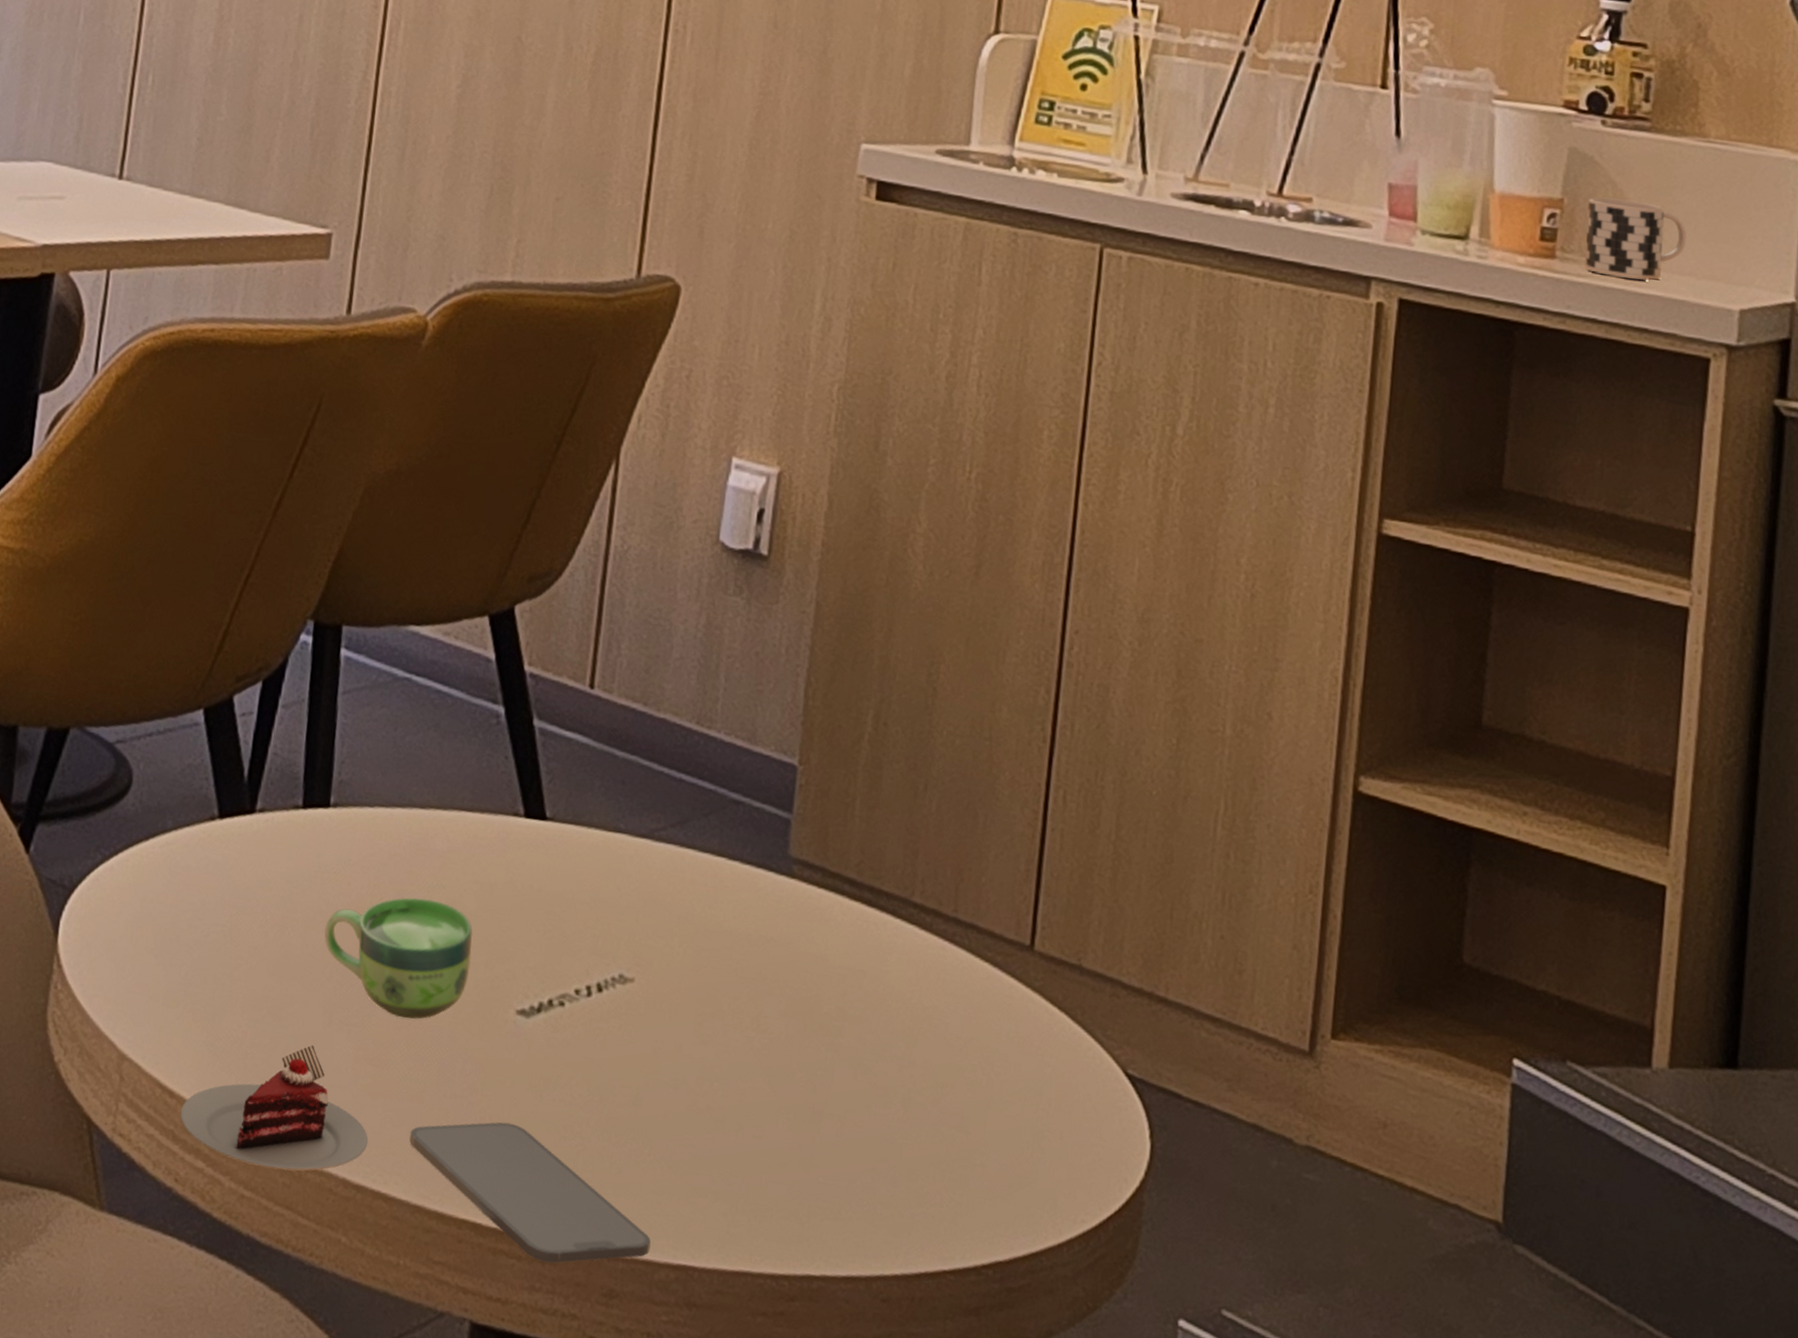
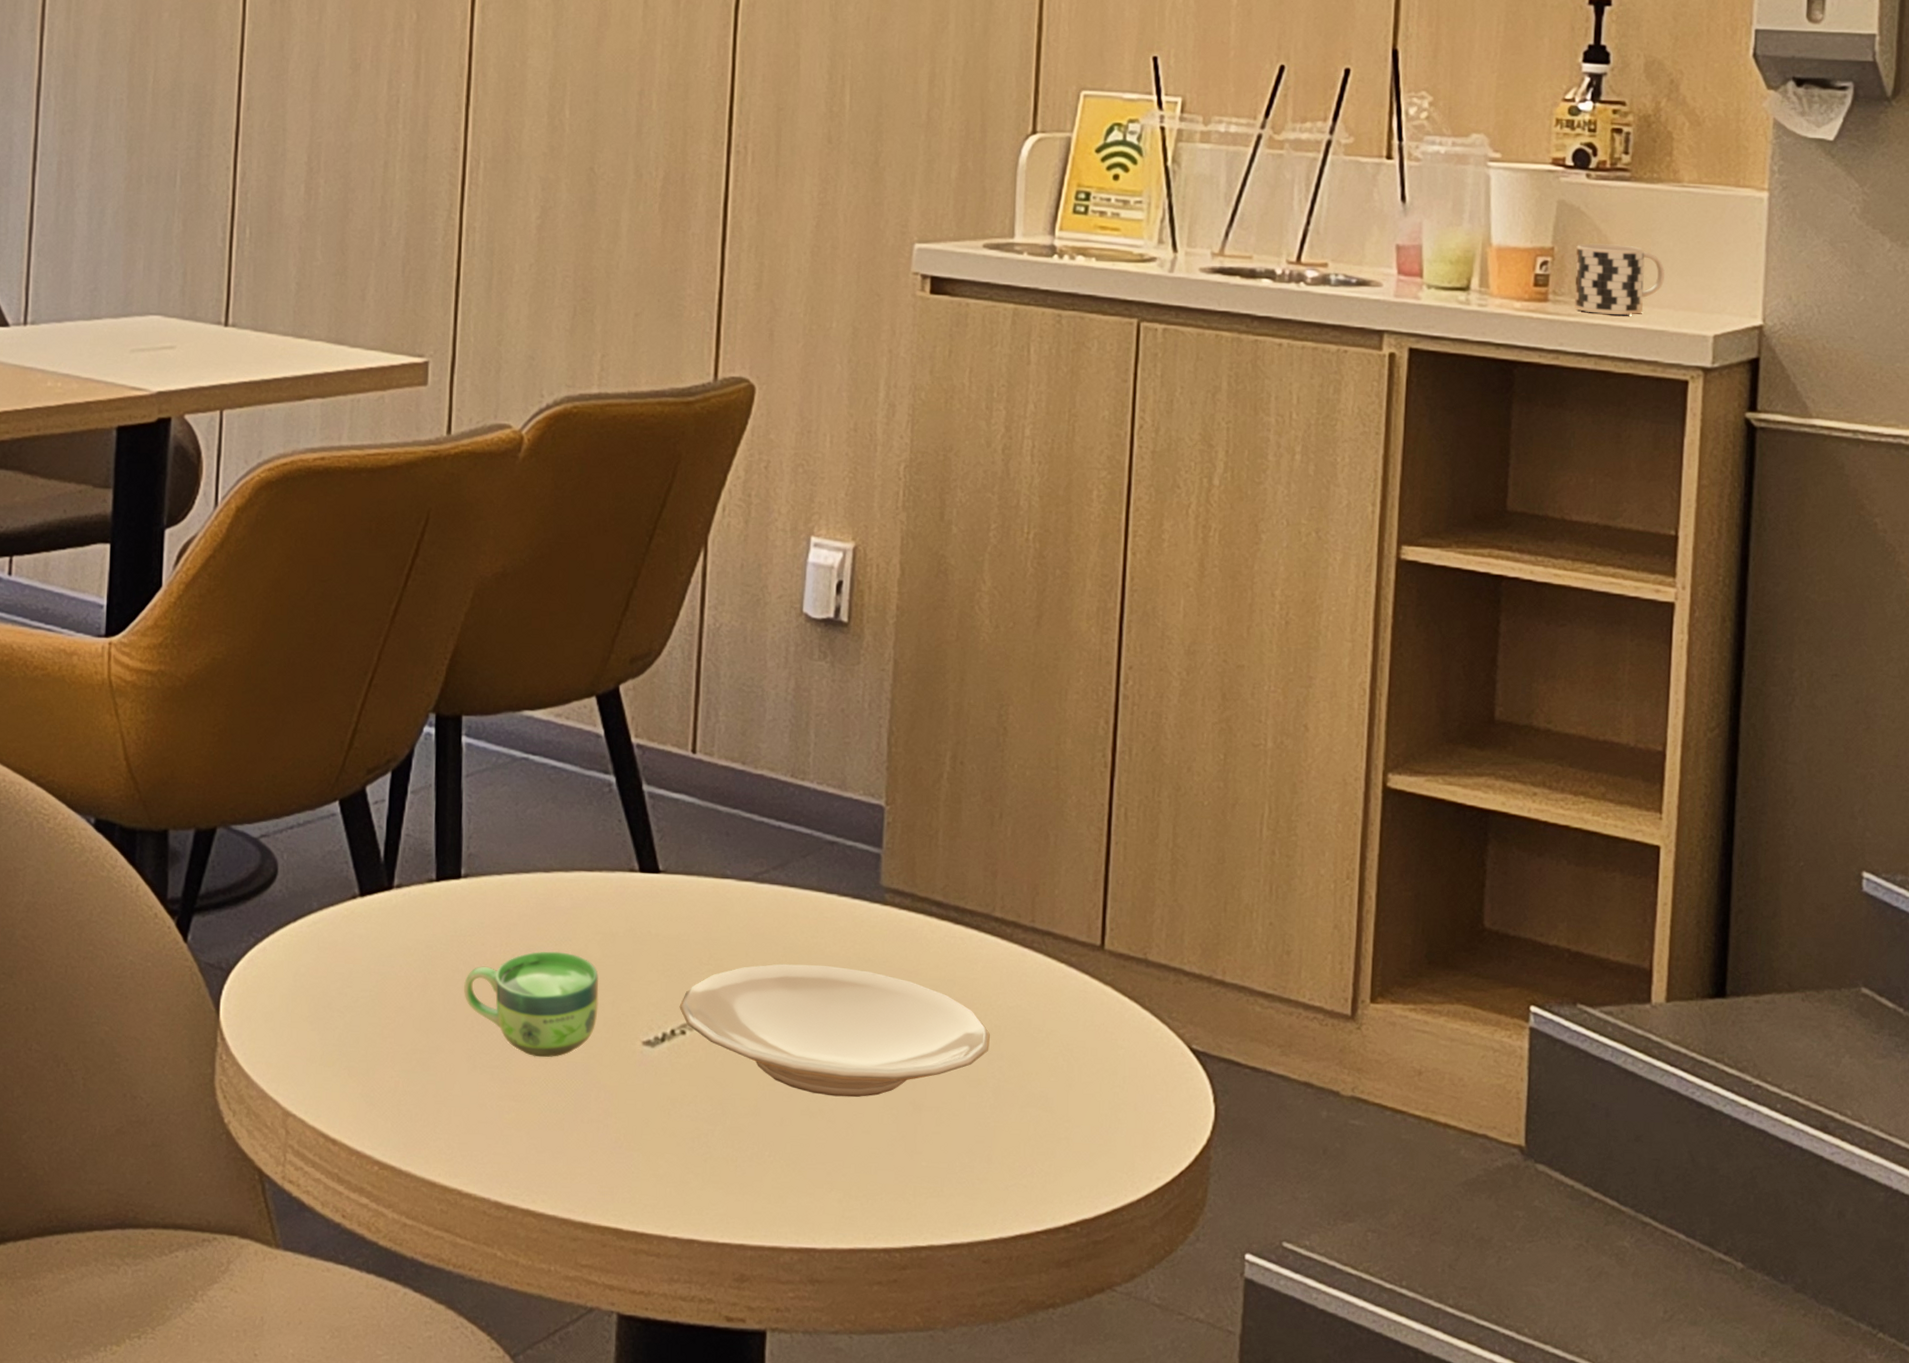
cake slice: present [180,1044,369,1171] -> none [343,1087,516,1199]
smartphone: present [409,1122,651,1264] -> none [553,1139,775,1258]
saucer: none [559,934,903,1096] -> present [679,964,991,1097]

